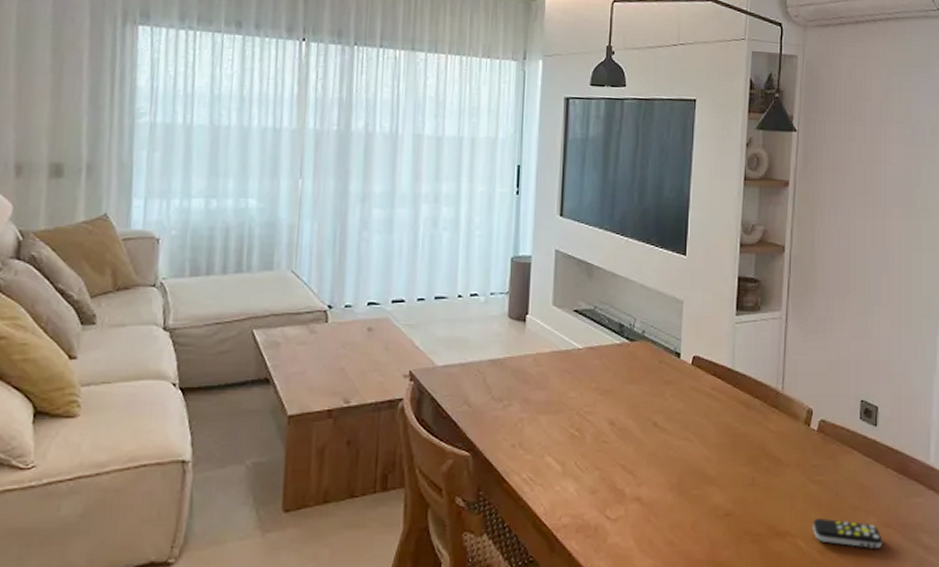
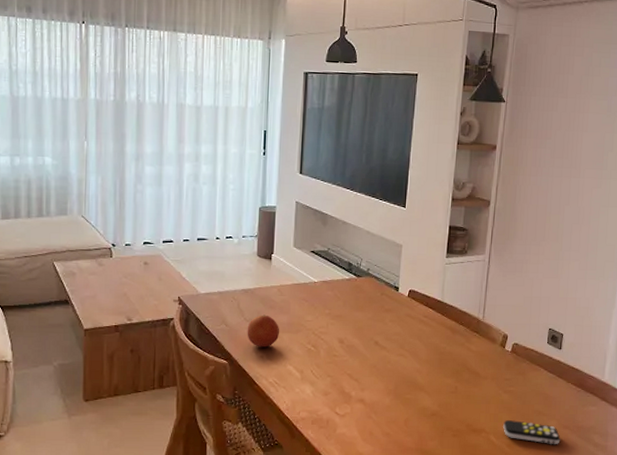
fruit: none [495,391,536,434] -> present [247,314,280,347]

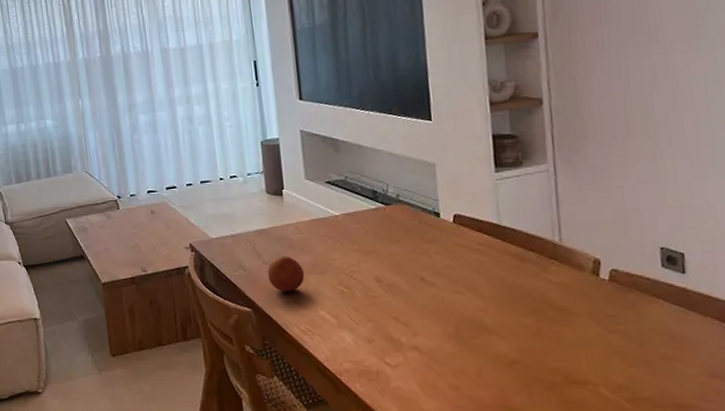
remote control: present [503,419,561,444] -> none [616,367,710,399]

